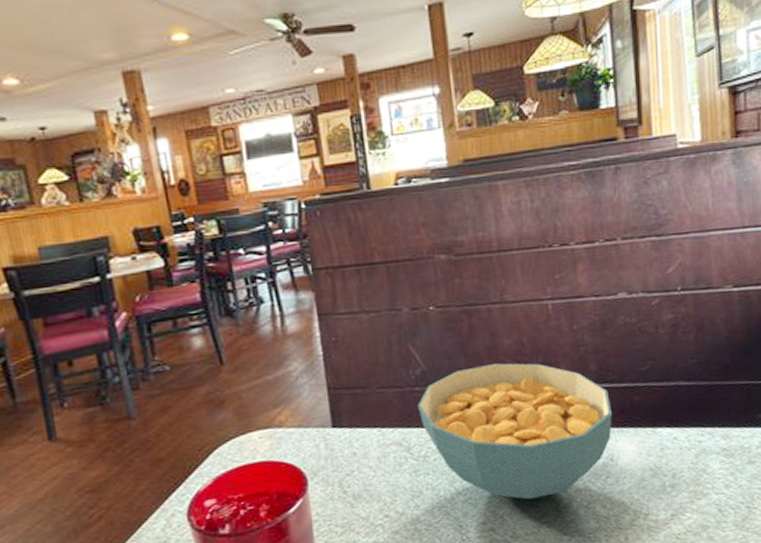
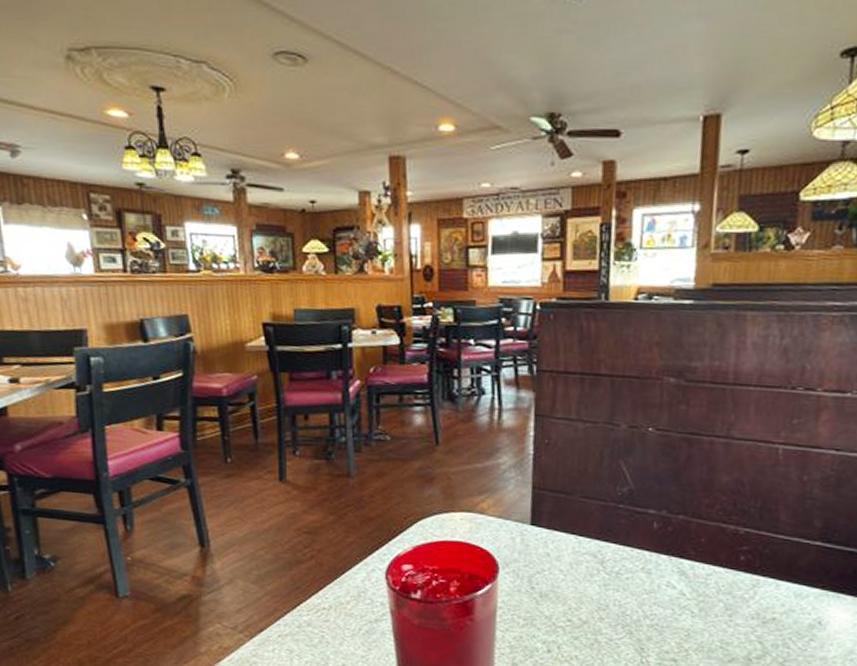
cereal bowl: present [417,363,612,500] -> none [618,496,831,643]

